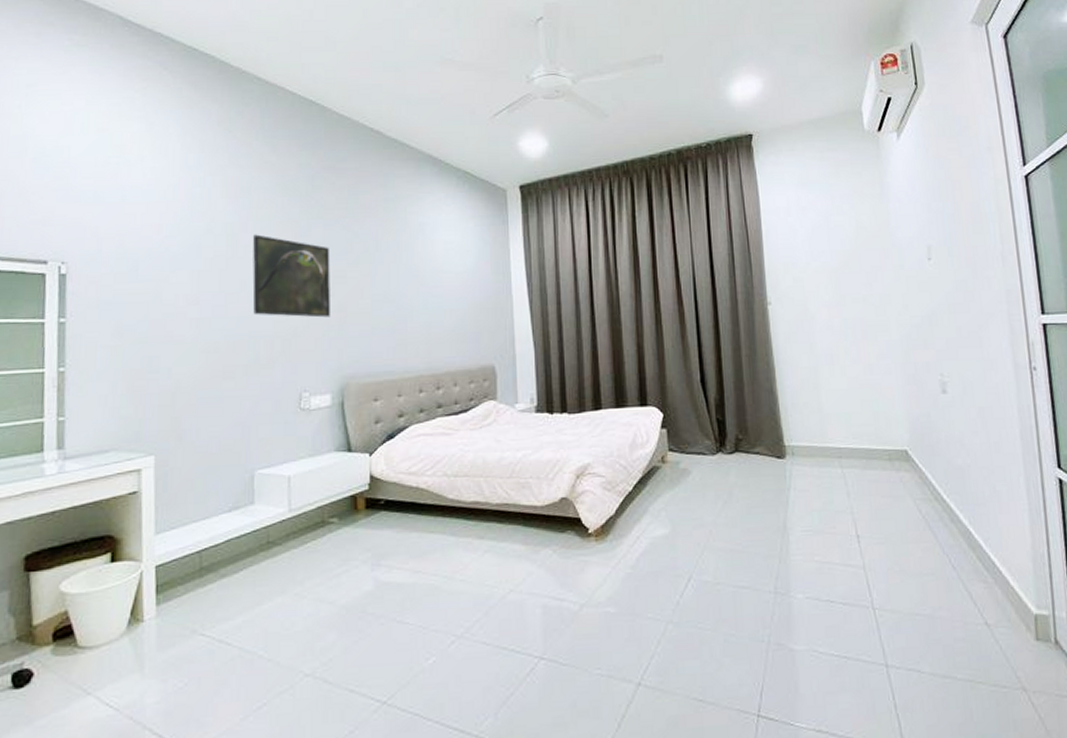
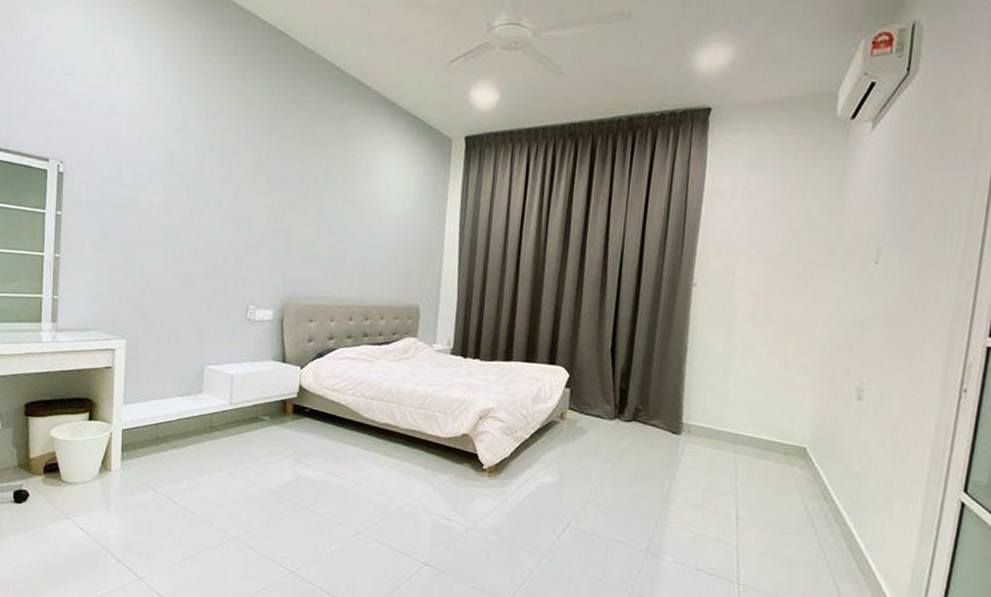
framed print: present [252,234,330,318] -> none [214,155,284,241]

